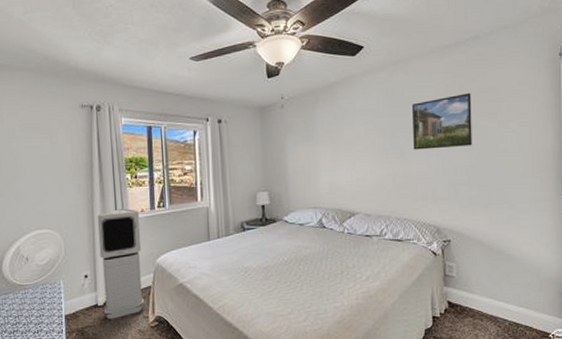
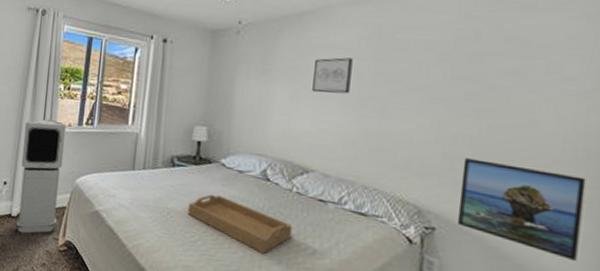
serving tray: none [262,248,349,288] -> present [188,194,293,254]
wall art: none [347,117,376,149] -> present [312,57,353,94]
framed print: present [412,93,472,150] -> none [399,42,493,112]
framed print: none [463,182,542,244] -> present [457,158,586,261]

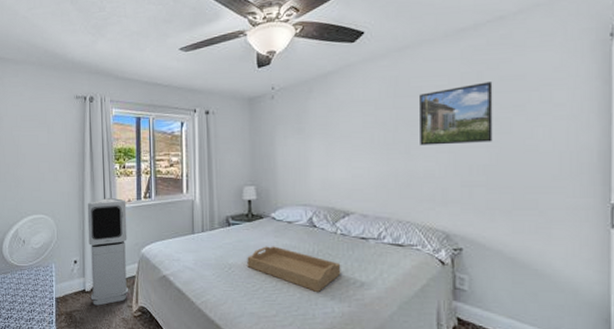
wall art: present [312,57,353,94] -> none [344,109,376,143]
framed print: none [399,42,493,112] -> present [420,82,493,146]
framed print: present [457,158,586,261] -> none [479,184,581,260]

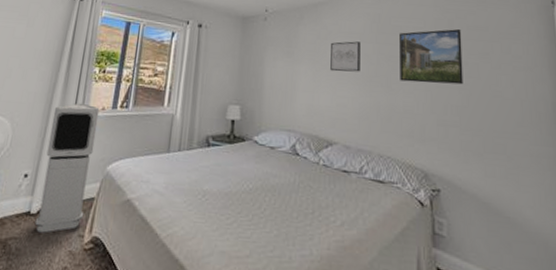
serving tray: present [247,246,341,292] -> none [223,172,322,230]
wall art: none [344,109,376,143] -> present [330,41,361,72]

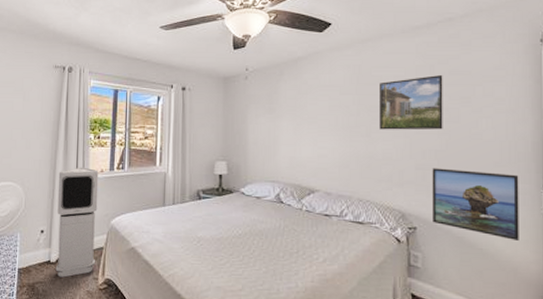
wall art: present [330,41,361,72] -> none [311,94,341,125]
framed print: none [454,125,547,209] -> present [432,168,519,240]

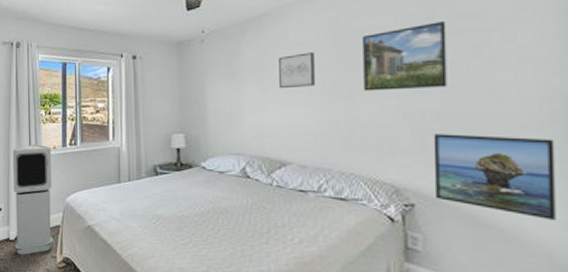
wall art: none [311,94,341,125] -> present [279,52,315,89]

